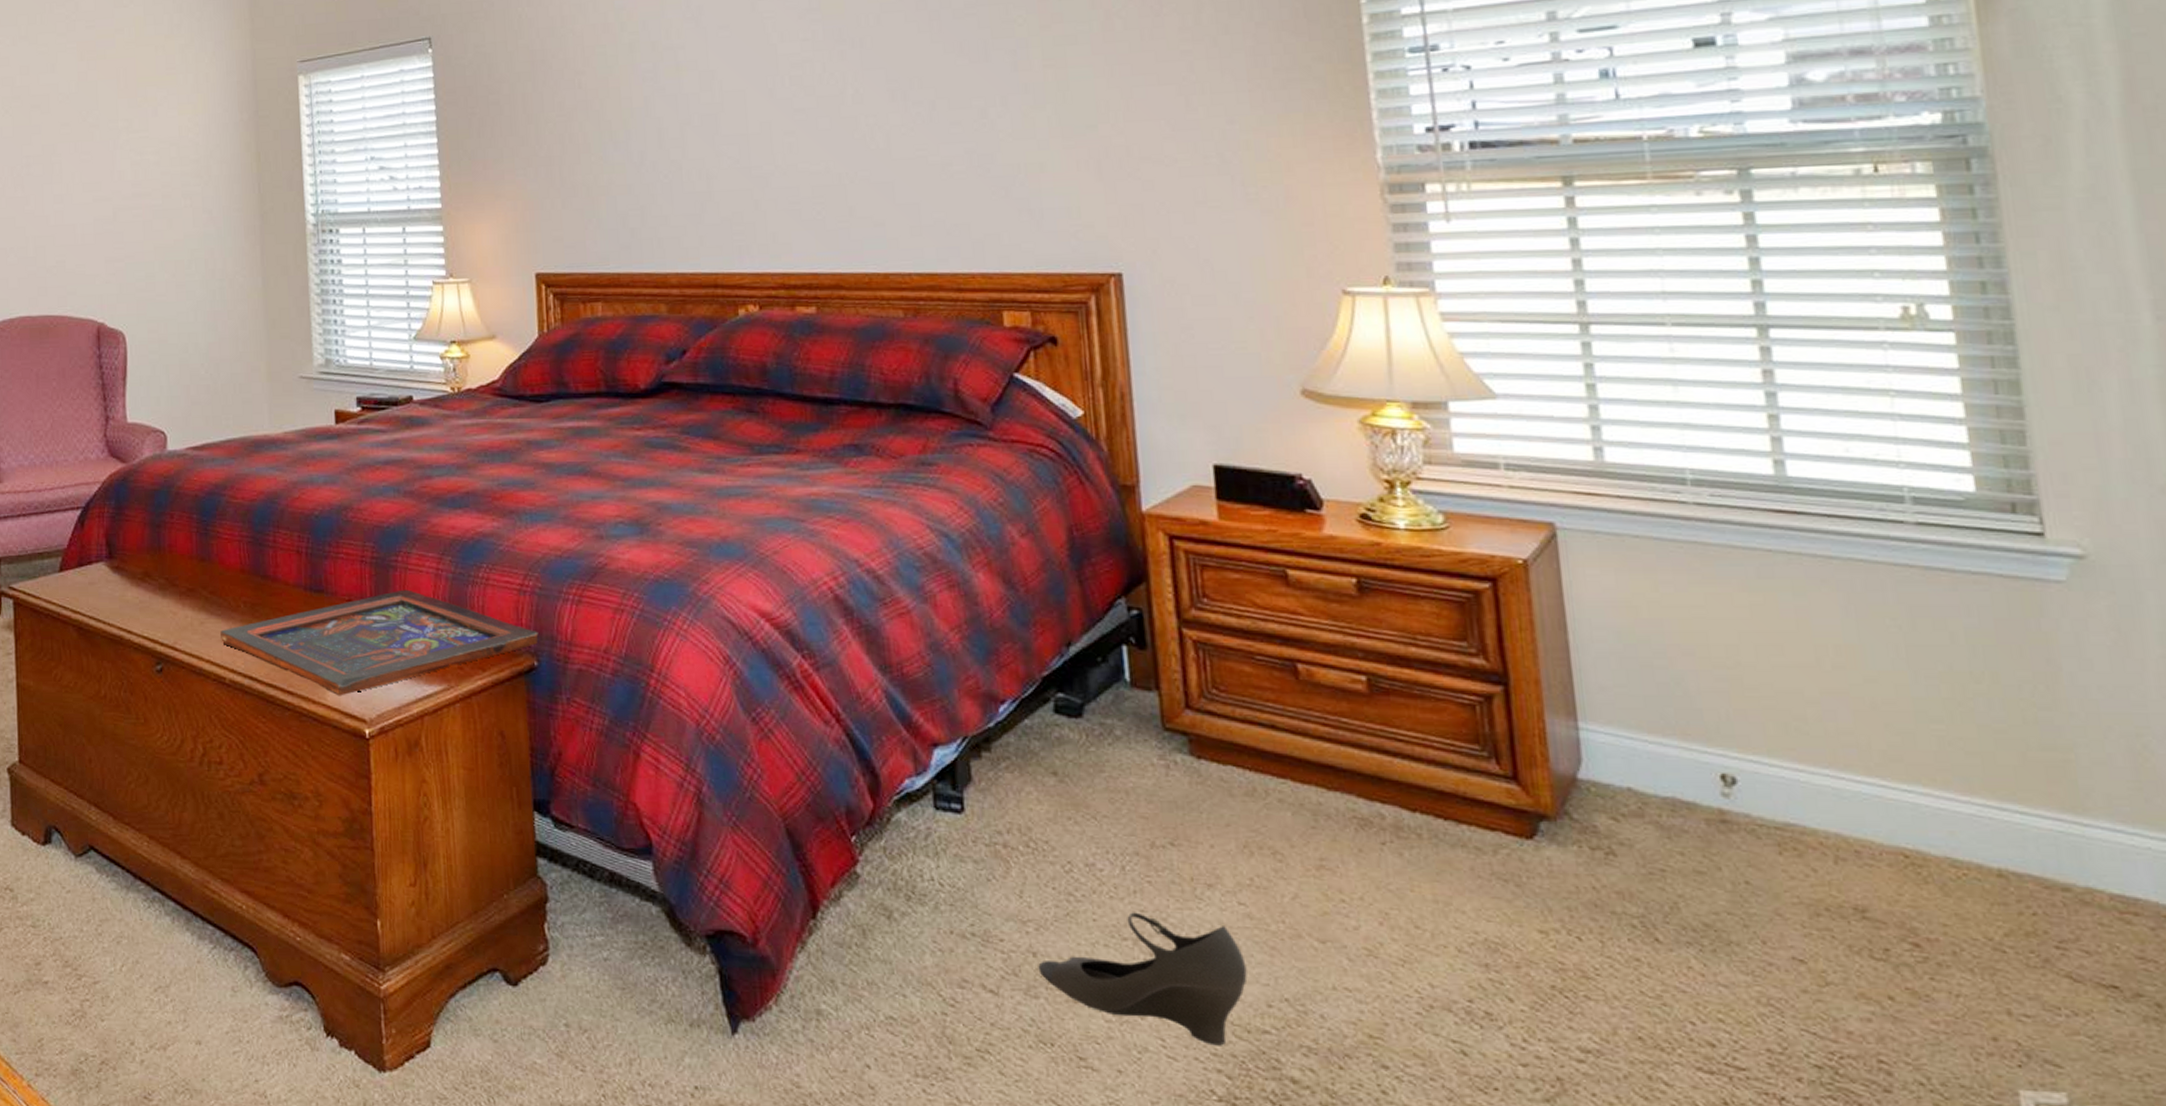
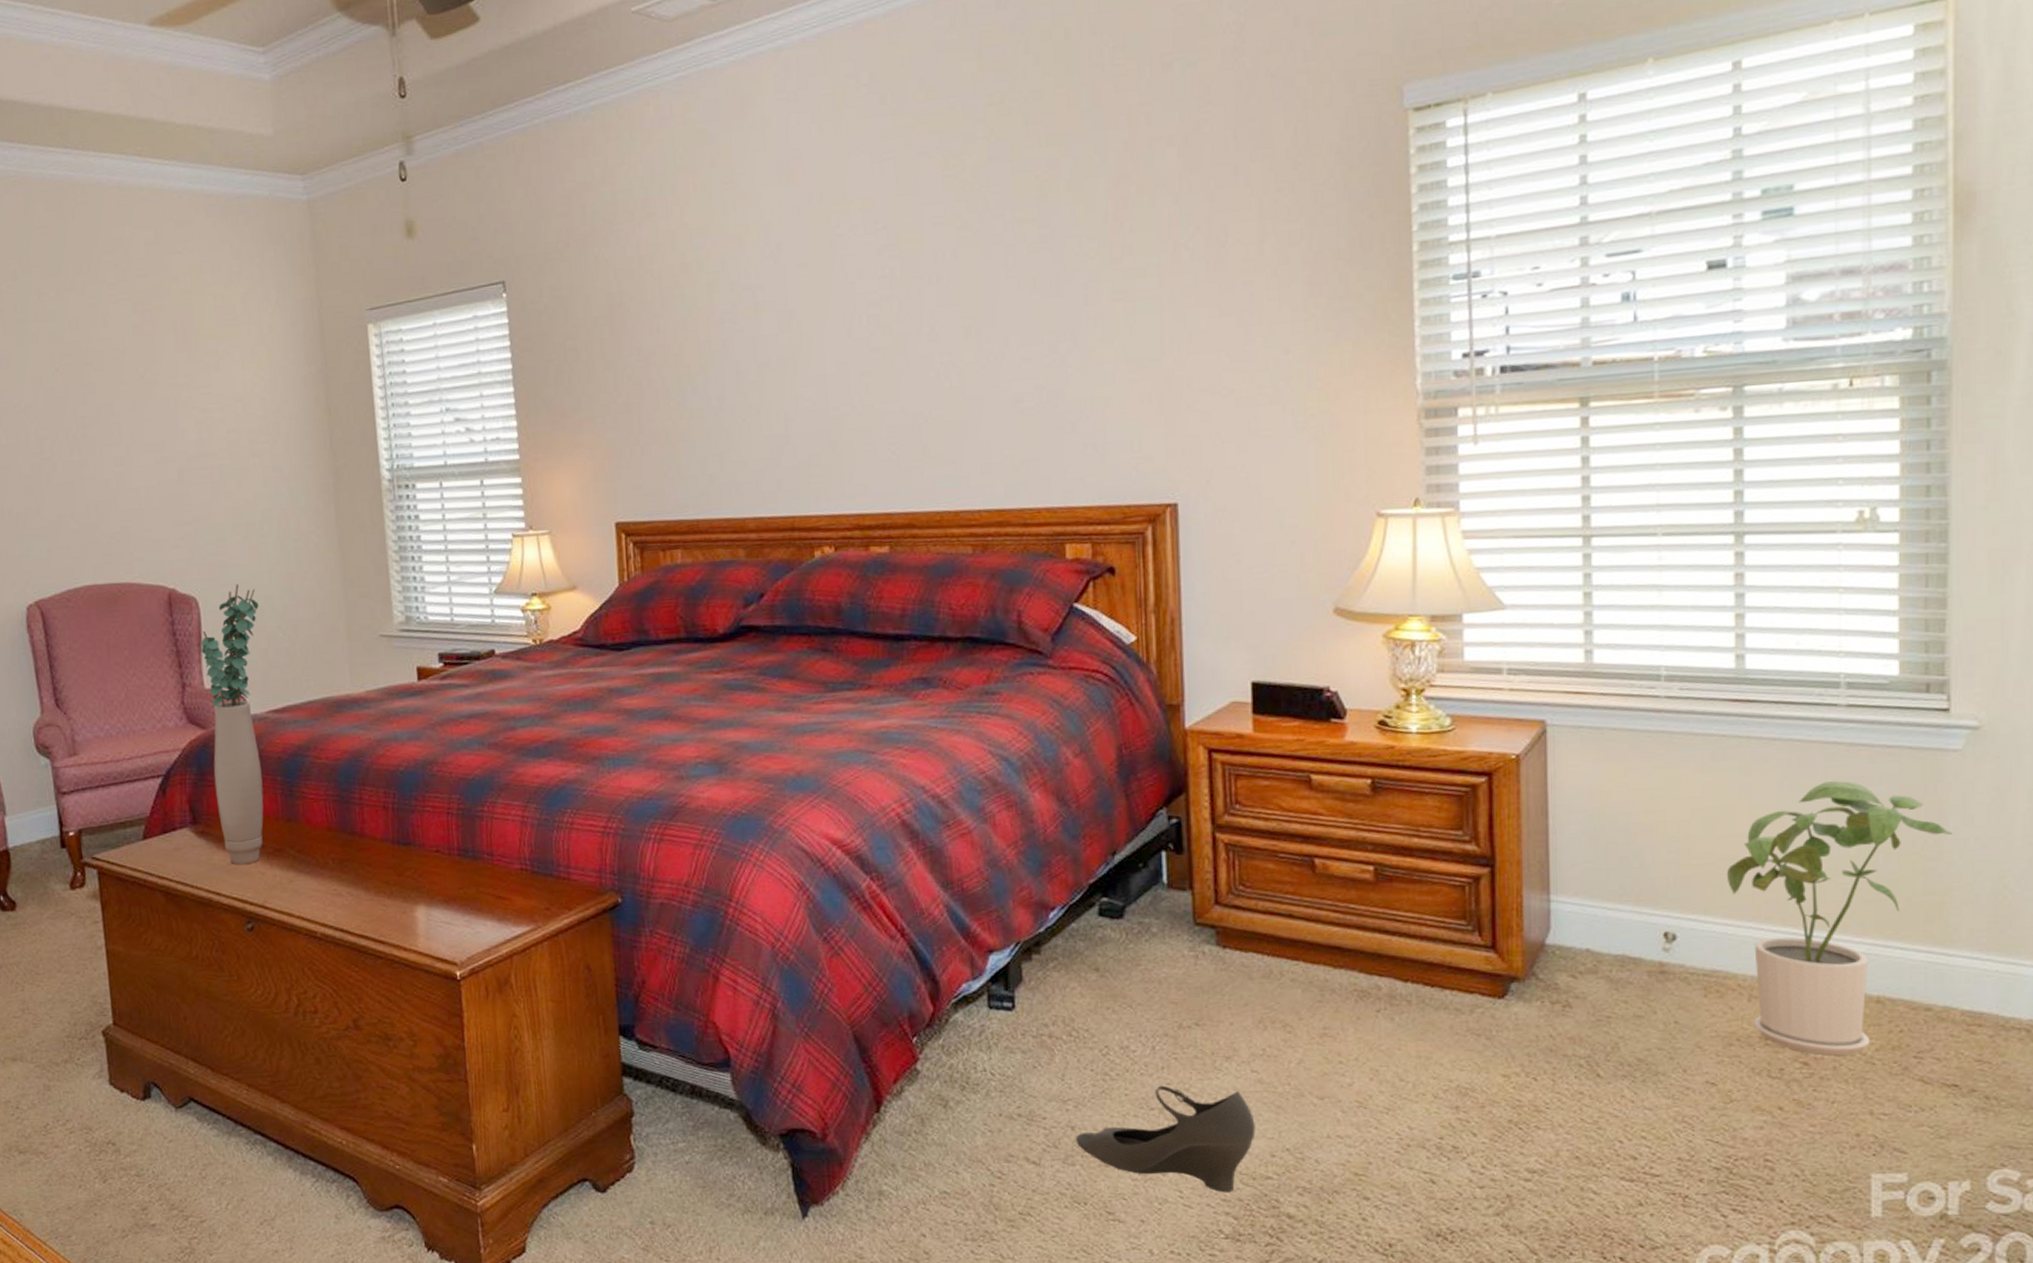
vase: none [126,320,183,604] -> present [201,584,264,865]
religious icon: present [219,589,539,696] -> none [309,837,622,943]
house plant: none [1790,610,2068,939] -> present [1726,781,1953,1056]

